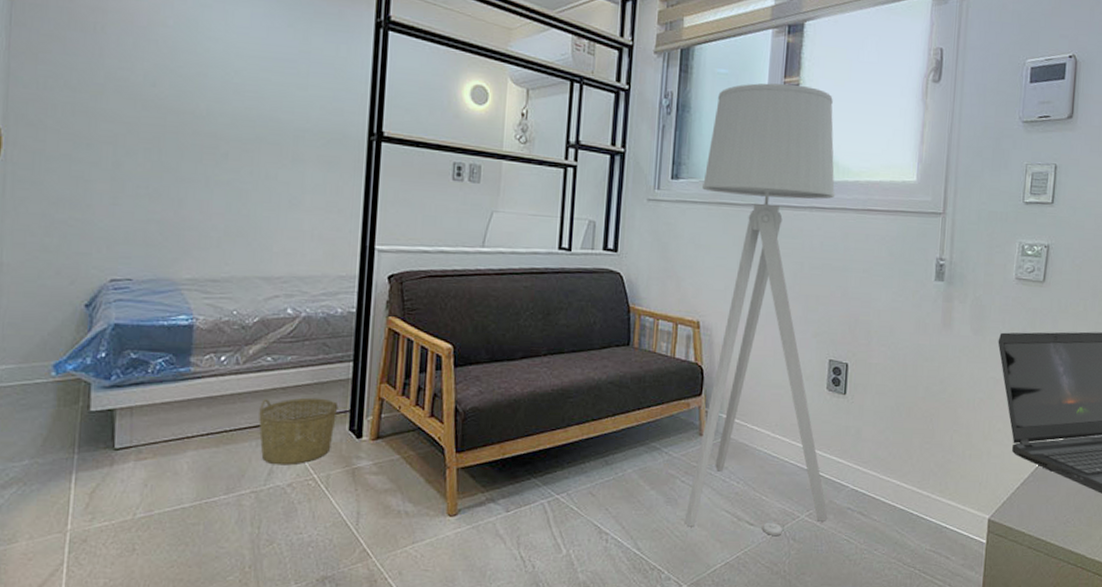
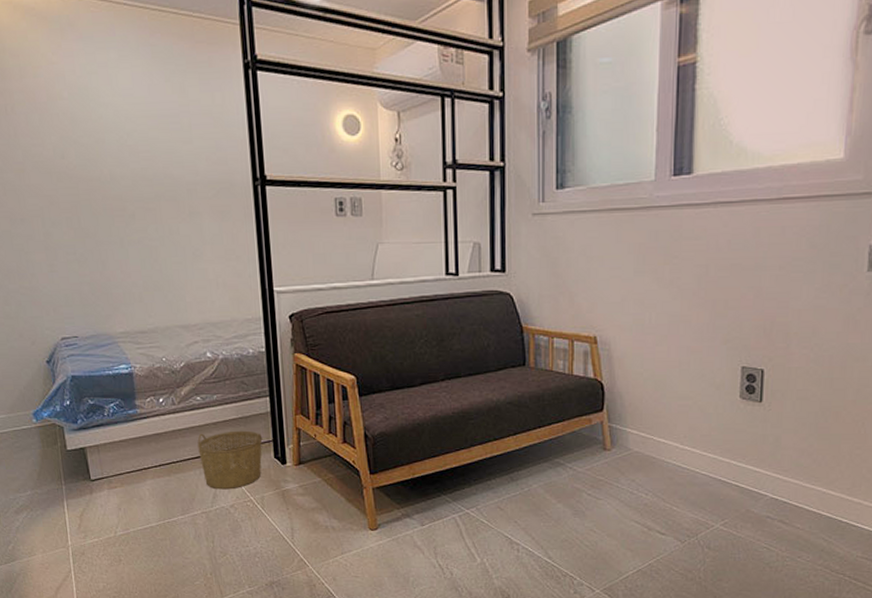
floor lamp: present [684,83,836,535] -> none [591,62,745,544]

